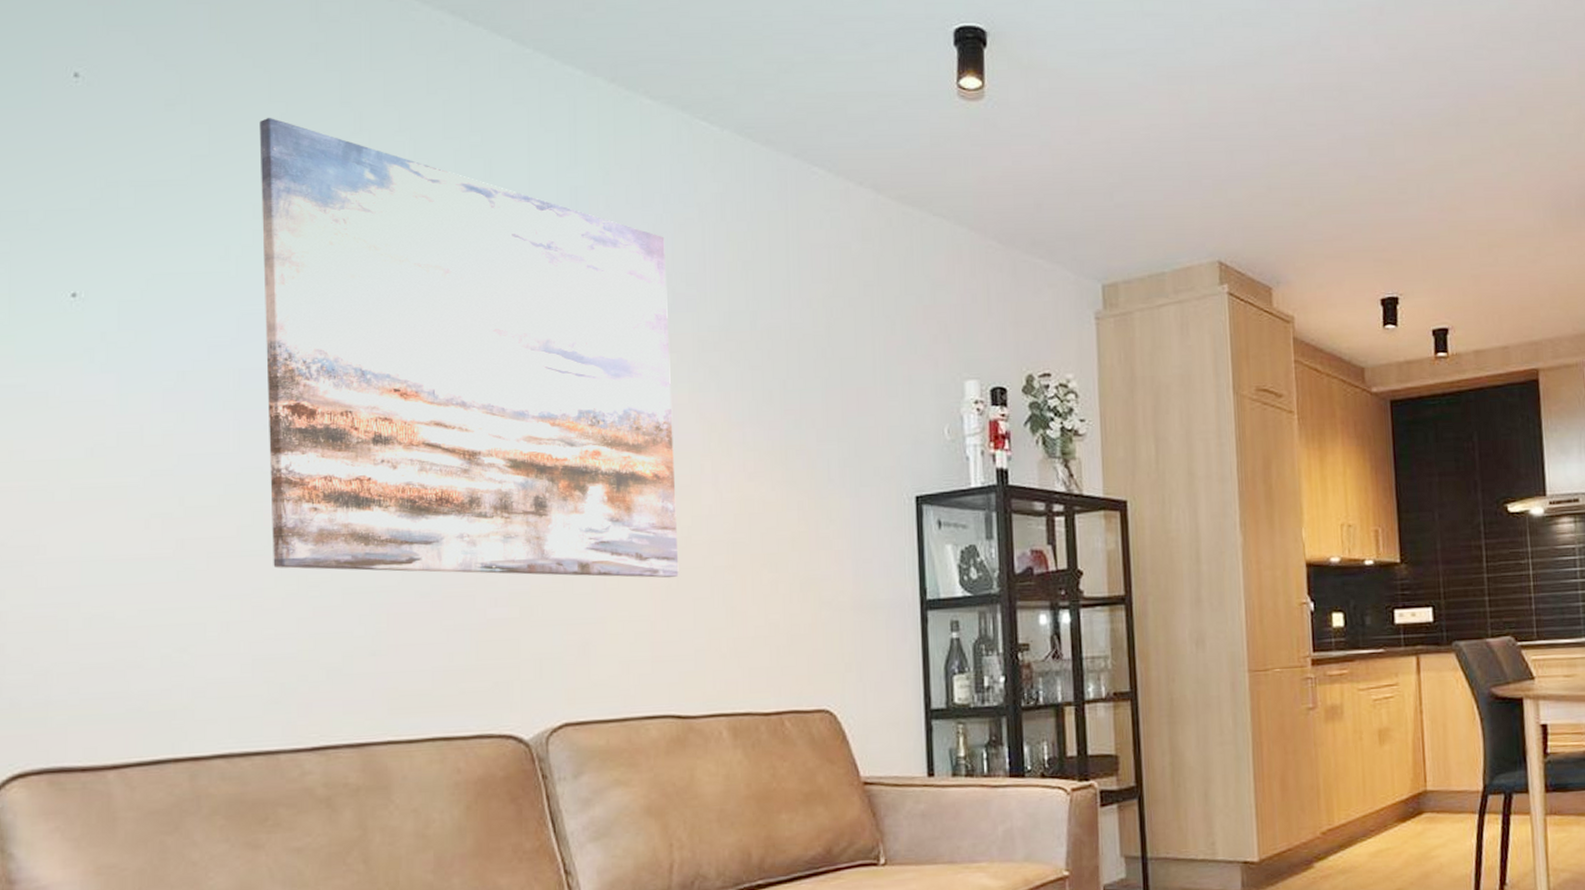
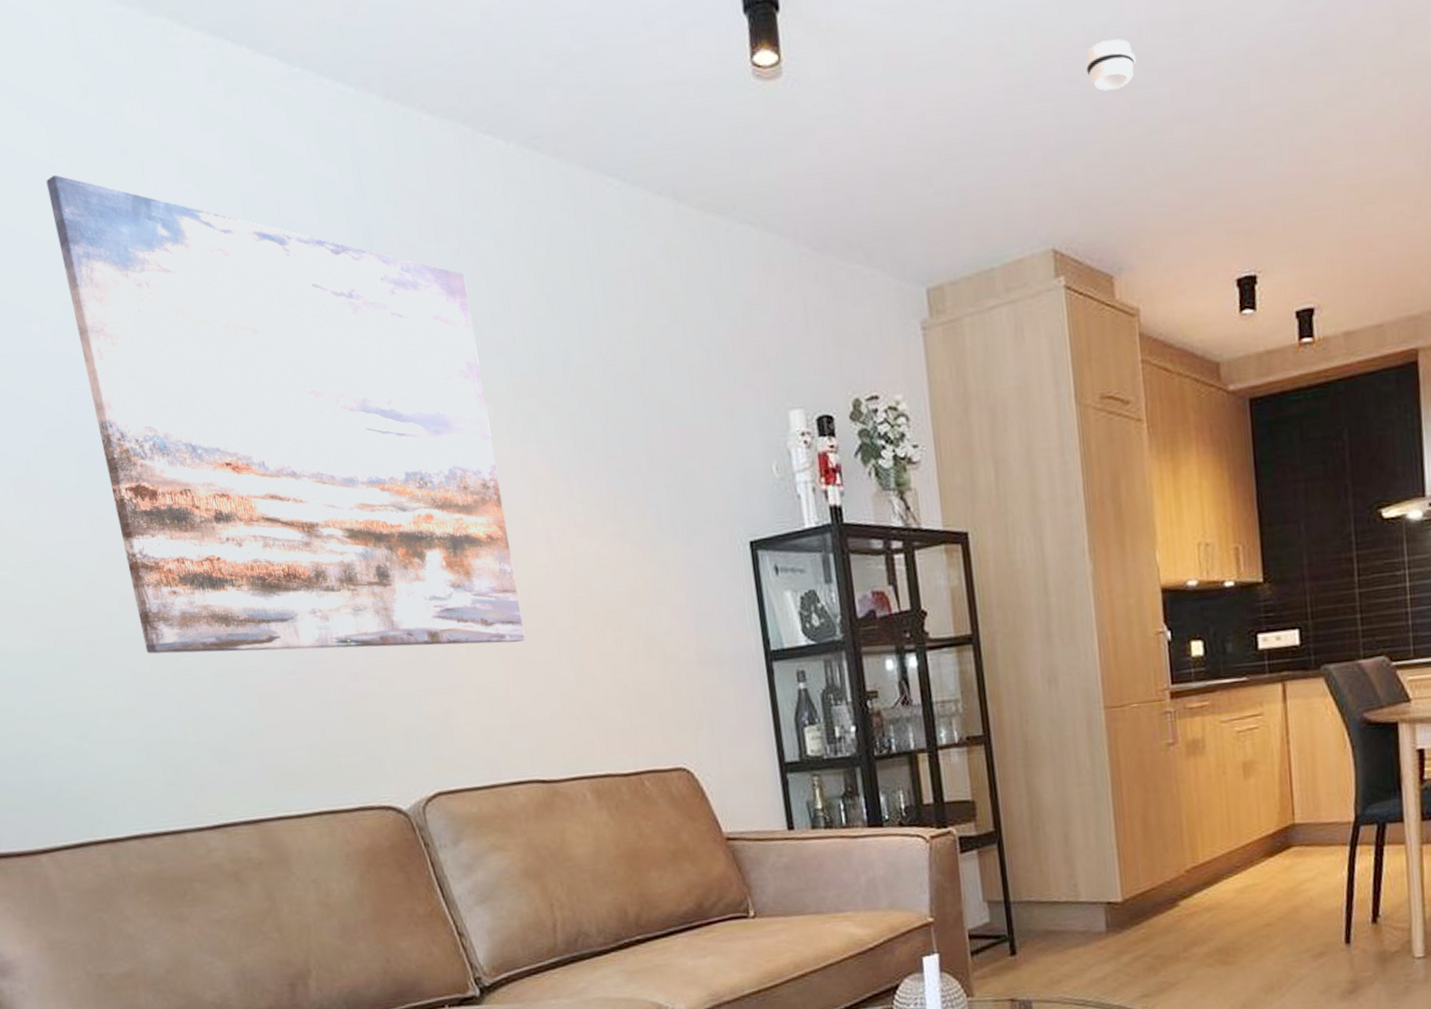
smoke detector: none [1254,97,1299,137] -> present [1085,39,1137,91]

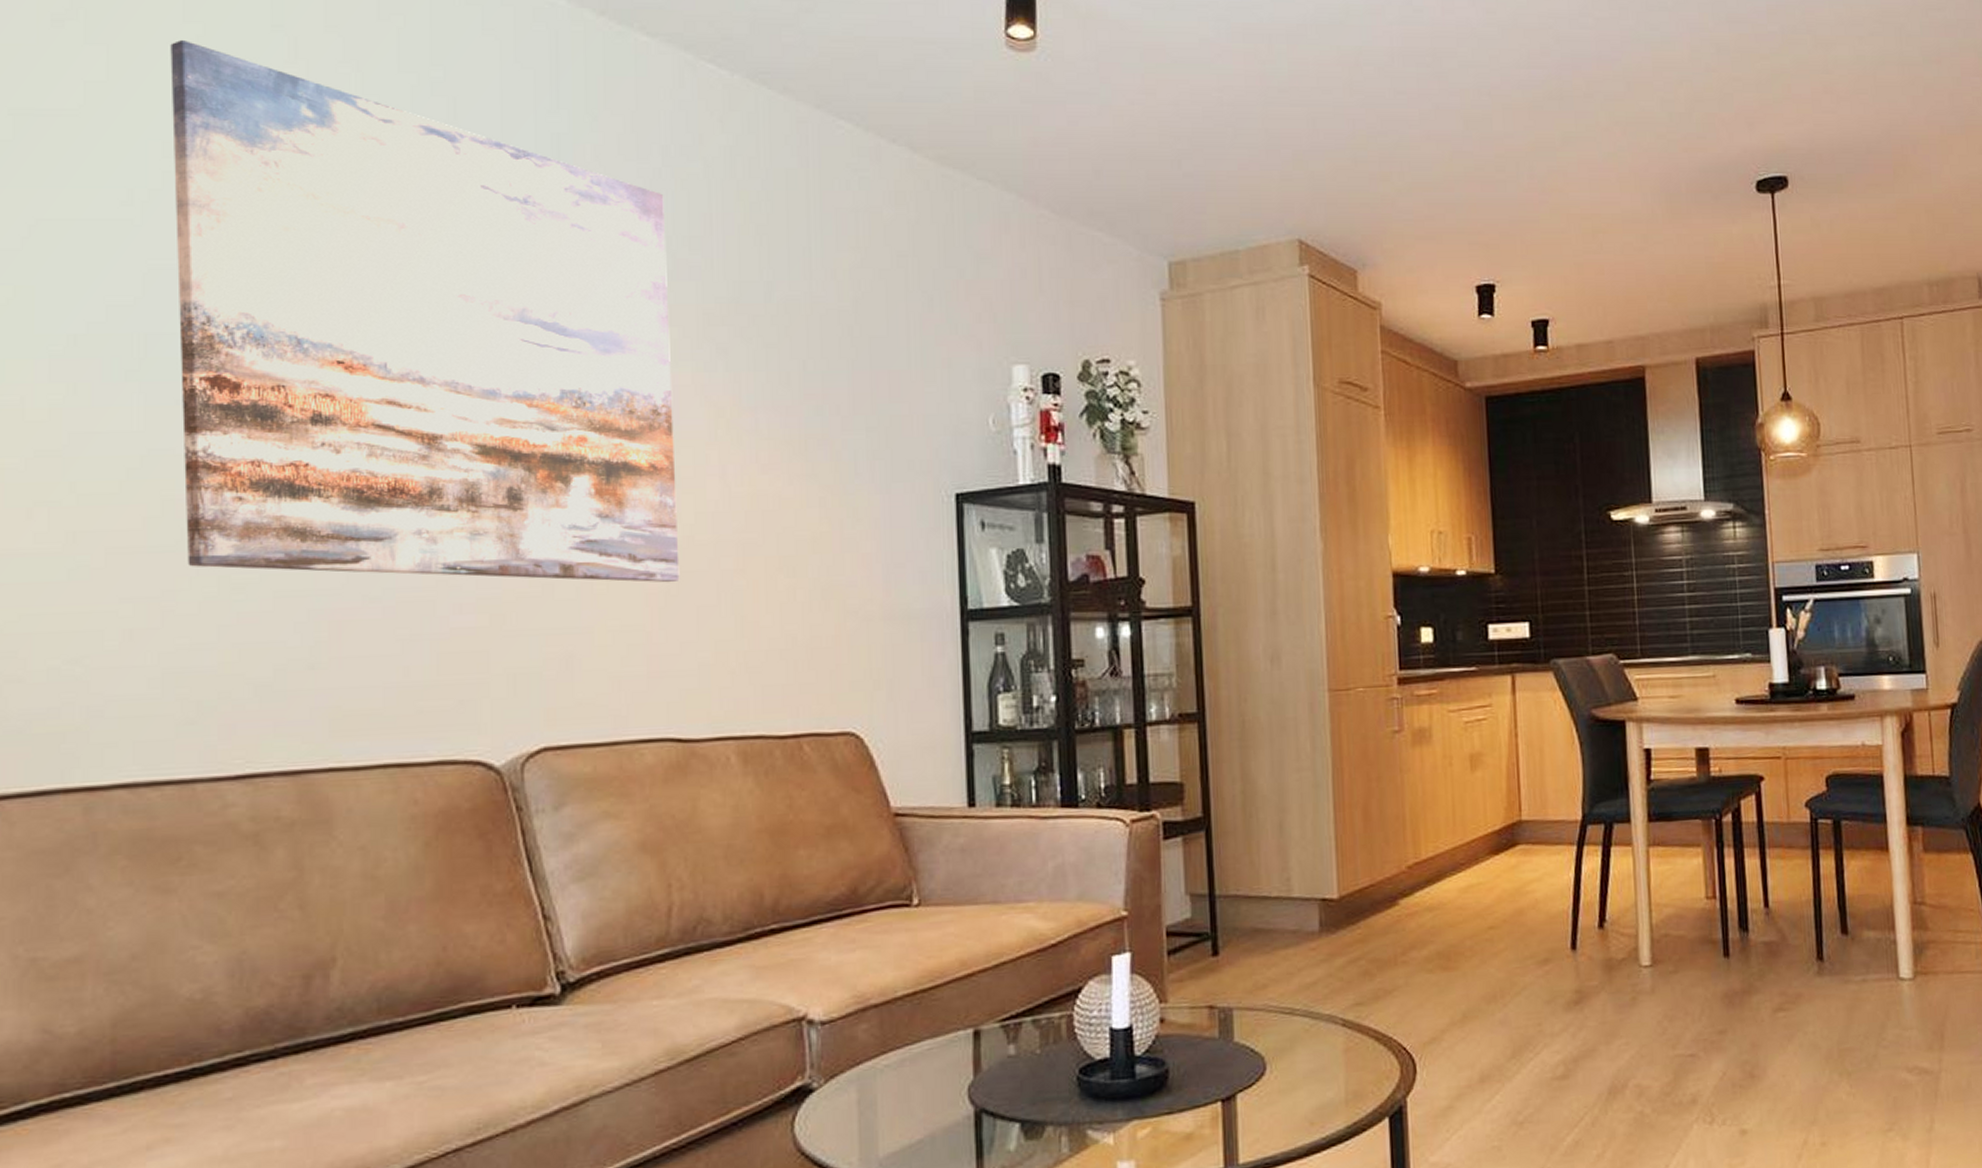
smoke detector: present [1085,39,1137,91] -> none [1338,61,1388,104]

